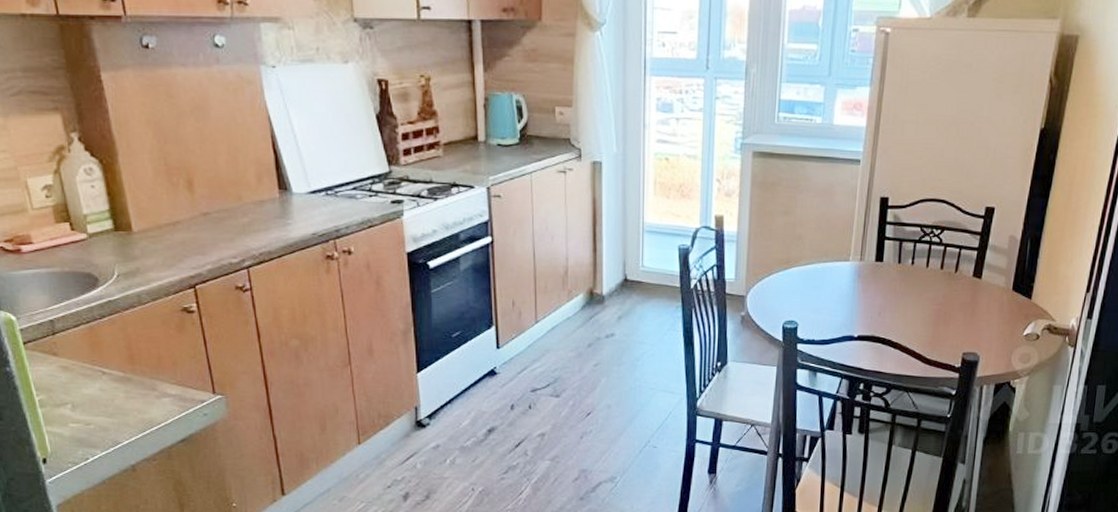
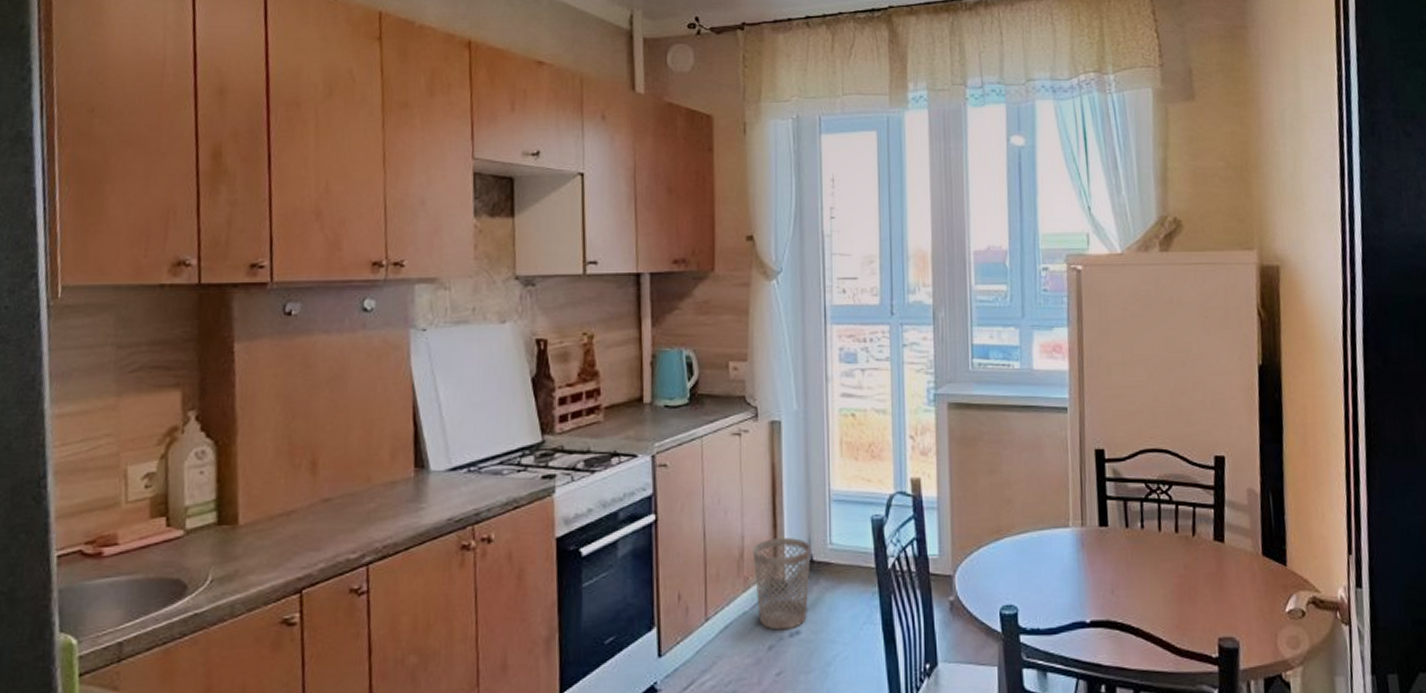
wastebasket: none [575,260,626,332] -> present [752,538,811,630]

